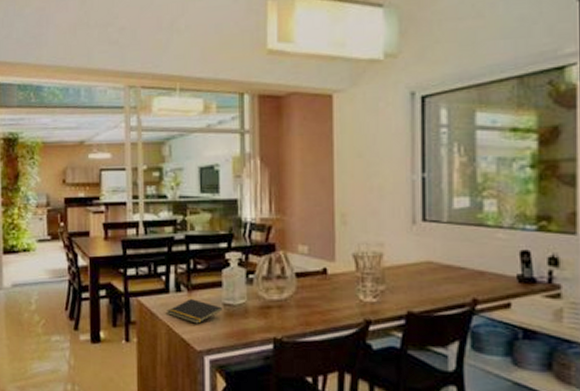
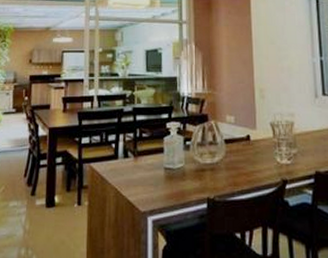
notepad: present [167,299,222,324] -> none [115,164,163,187]

